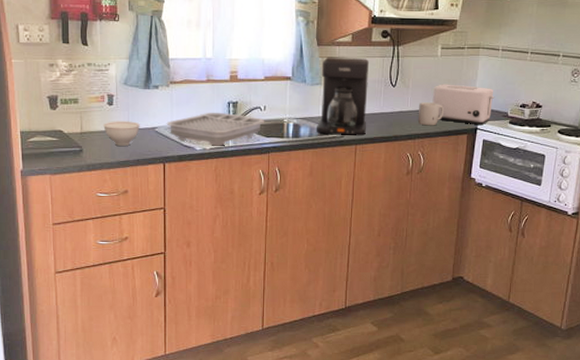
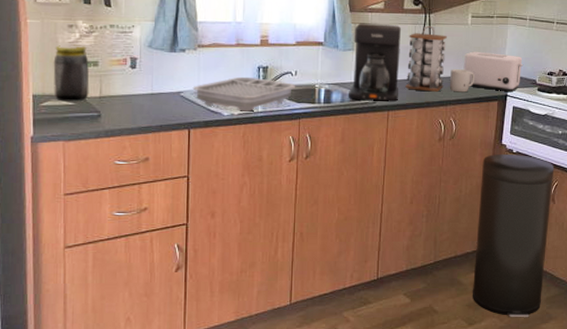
jar: none [37,83,71,138] -> present [53,44,90,102]
bowl: present [103,121,140,146] -> none [124,85,164,111]
spice rack: none [373,58,417,126] -> present [405,25,448,92]
pedal bin: none [438,188,525,349] -> present [472,154,555,318]

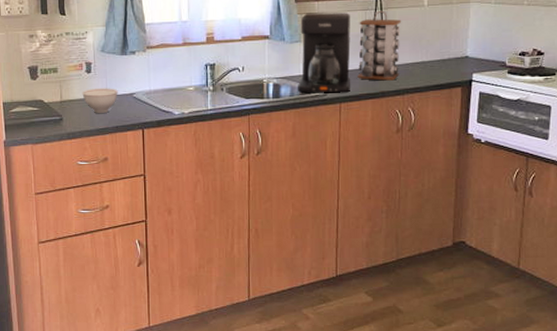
jar: present [53,44,90,102] -> none [18,53,51,108]
bowl: none [124,85,164,111] -> present [82,88,118,113]
dish rack: present [192,76,296,113] -> none [144,75,244,111]
mug: present [449,69,475,93] -> none [405,55,435,80]
toaster: present [463,51,524,92] -> none [420,34,490,77]
pedal bin: present [472,154,555,318] -> none [440,144,531,321]

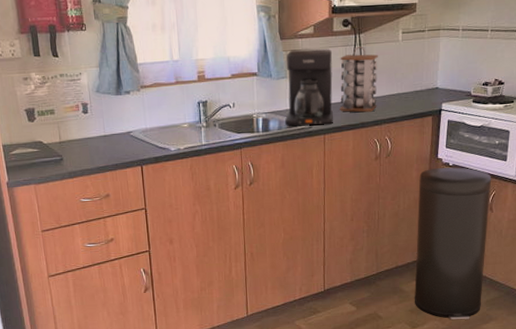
bowl: present [82,88,118,113] -> none [80,127,116,152]
pedal bin: none [440,144,531,321] -> present [414,167,492,321]

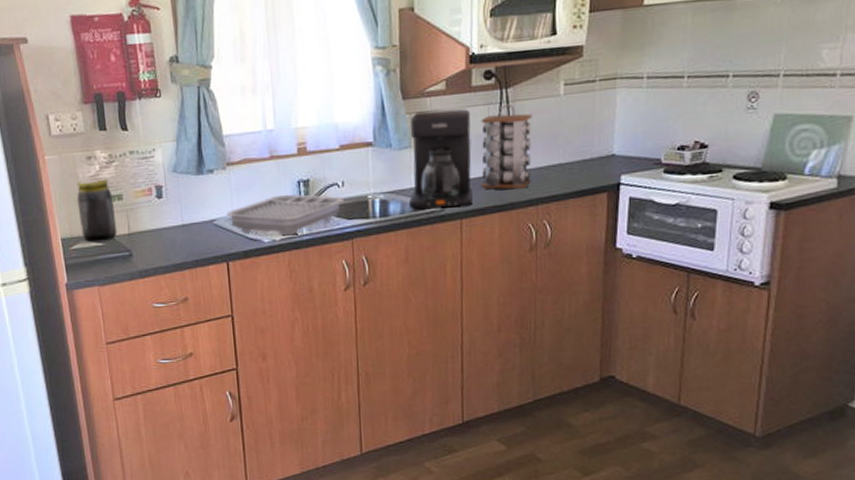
jar: none [15,95,51,149] -> present [76,178,118,243]
dish rack: none [140,112,235,147] -> present [226,194,345,237]
pedal bin: present [414,167,492,321] -> none [585,260,693,467]

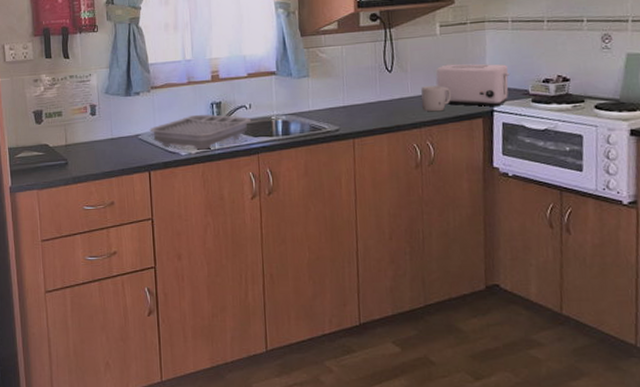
jar: present [76,178,118,243] -> none [23,97,56,152]
coffee maker: present [409,109,473,209] -> none [307,45,363,130]
spice rack: present [481,103,533,191] -> none [368,41,415,115]
mug: none [539,155,574,187] -> present [421,85,452,112]
toaster: none [556,128,642,180] -> present [435,63,511,107]

